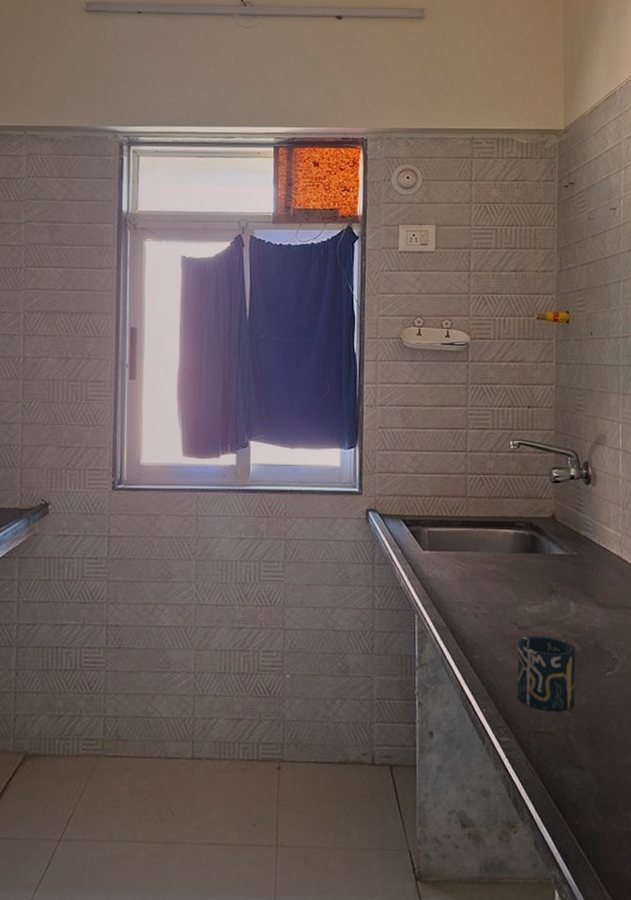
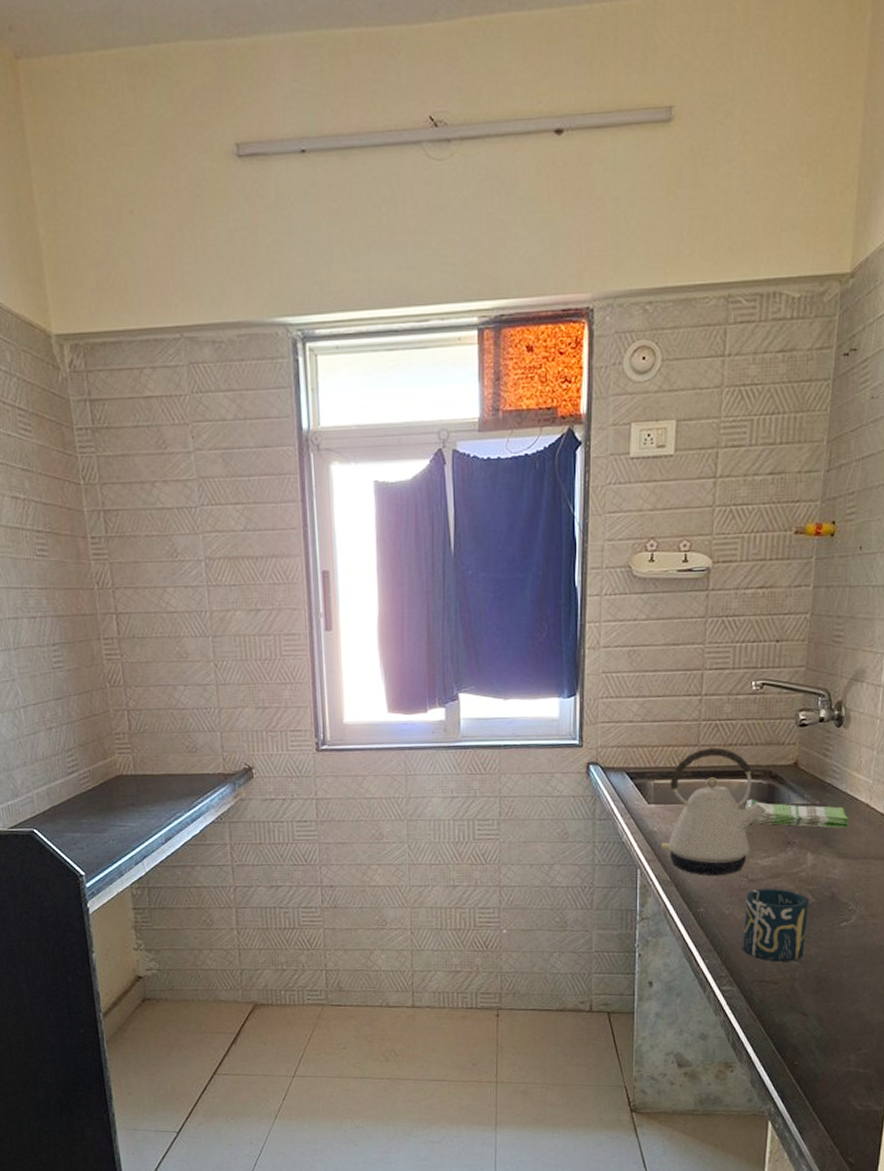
kettle: none [436,499,531,623] -> present [661,747,767,876]
dish towel: none [511,548,605,579] -> present [745,798,849,829]

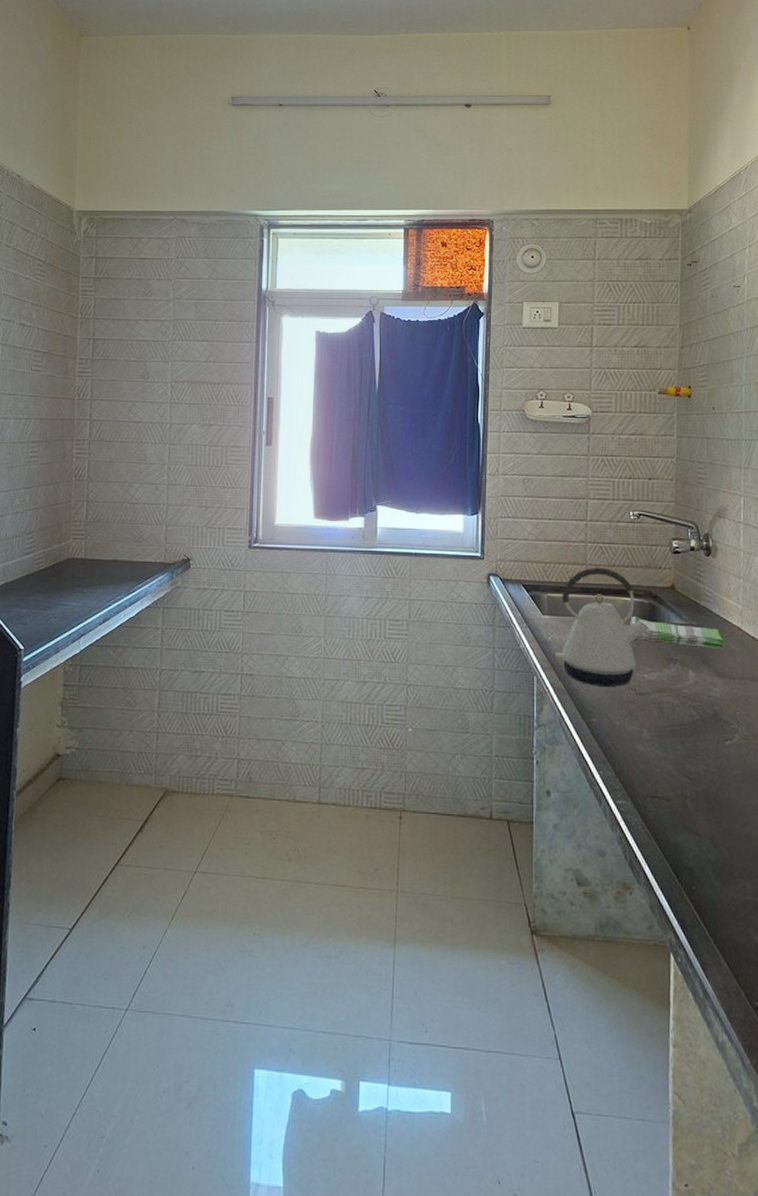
cup: present [743,888,810,962] -> none [634,702,694,778]

